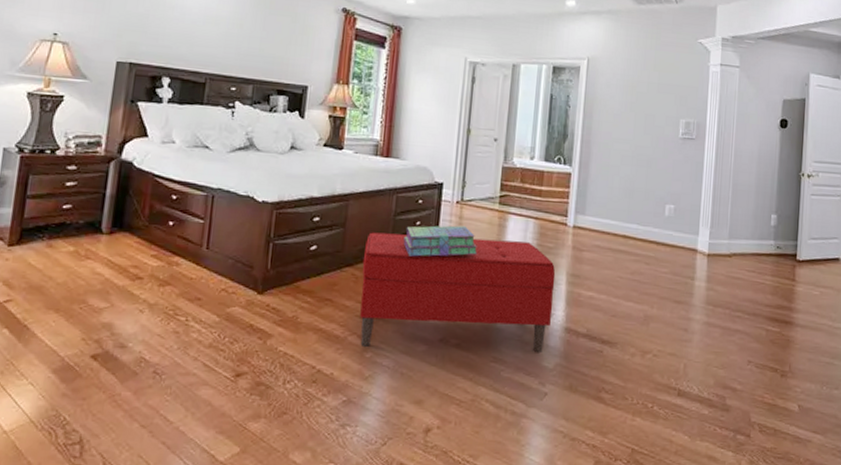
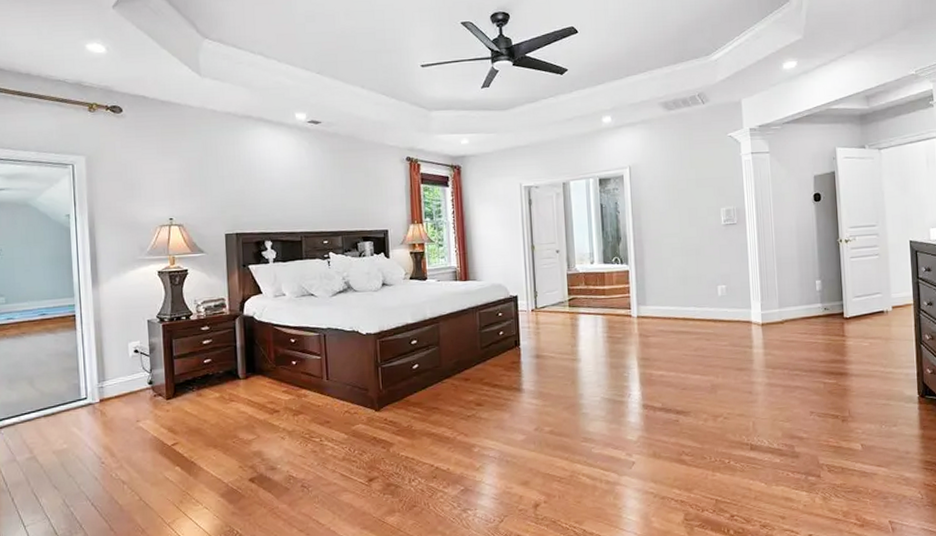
bench: present [360,232,556,352] -> none [458,336,629,443]
stack of books: present [403,225,478,257] -> none [490,330,557,362]

